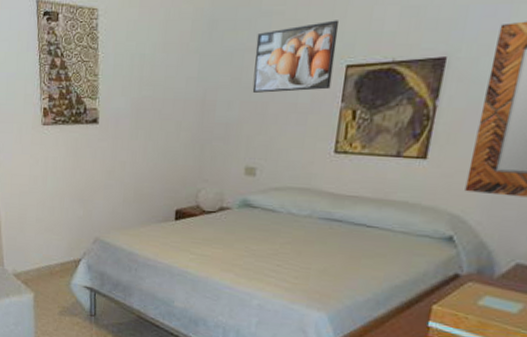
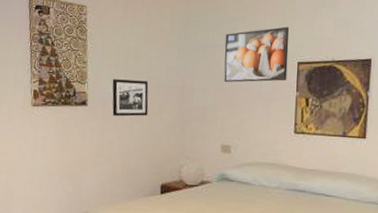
picture frame: none [125,93,165,135] -> present [112,79,149,117]

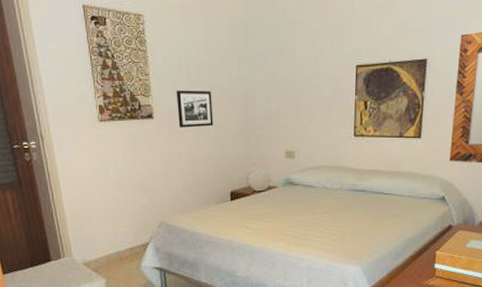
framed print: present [224,26,290,83] -> none [284,29,348,88]

